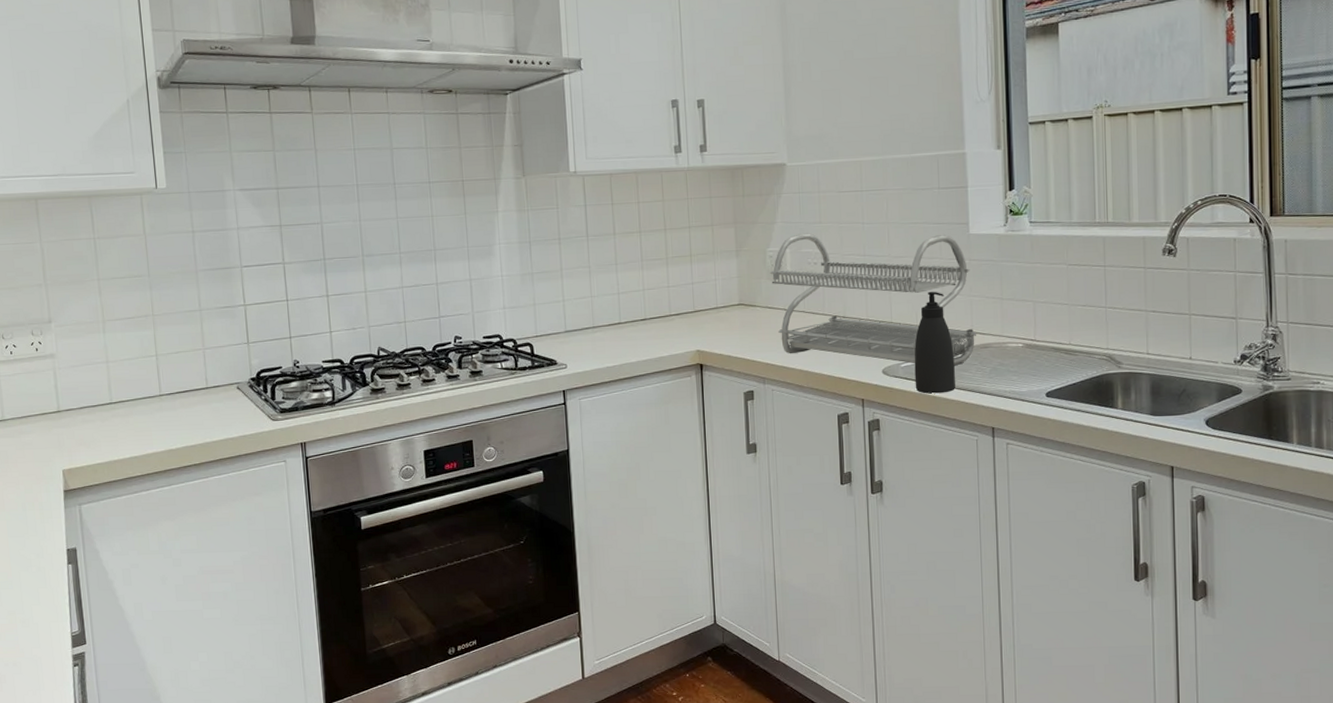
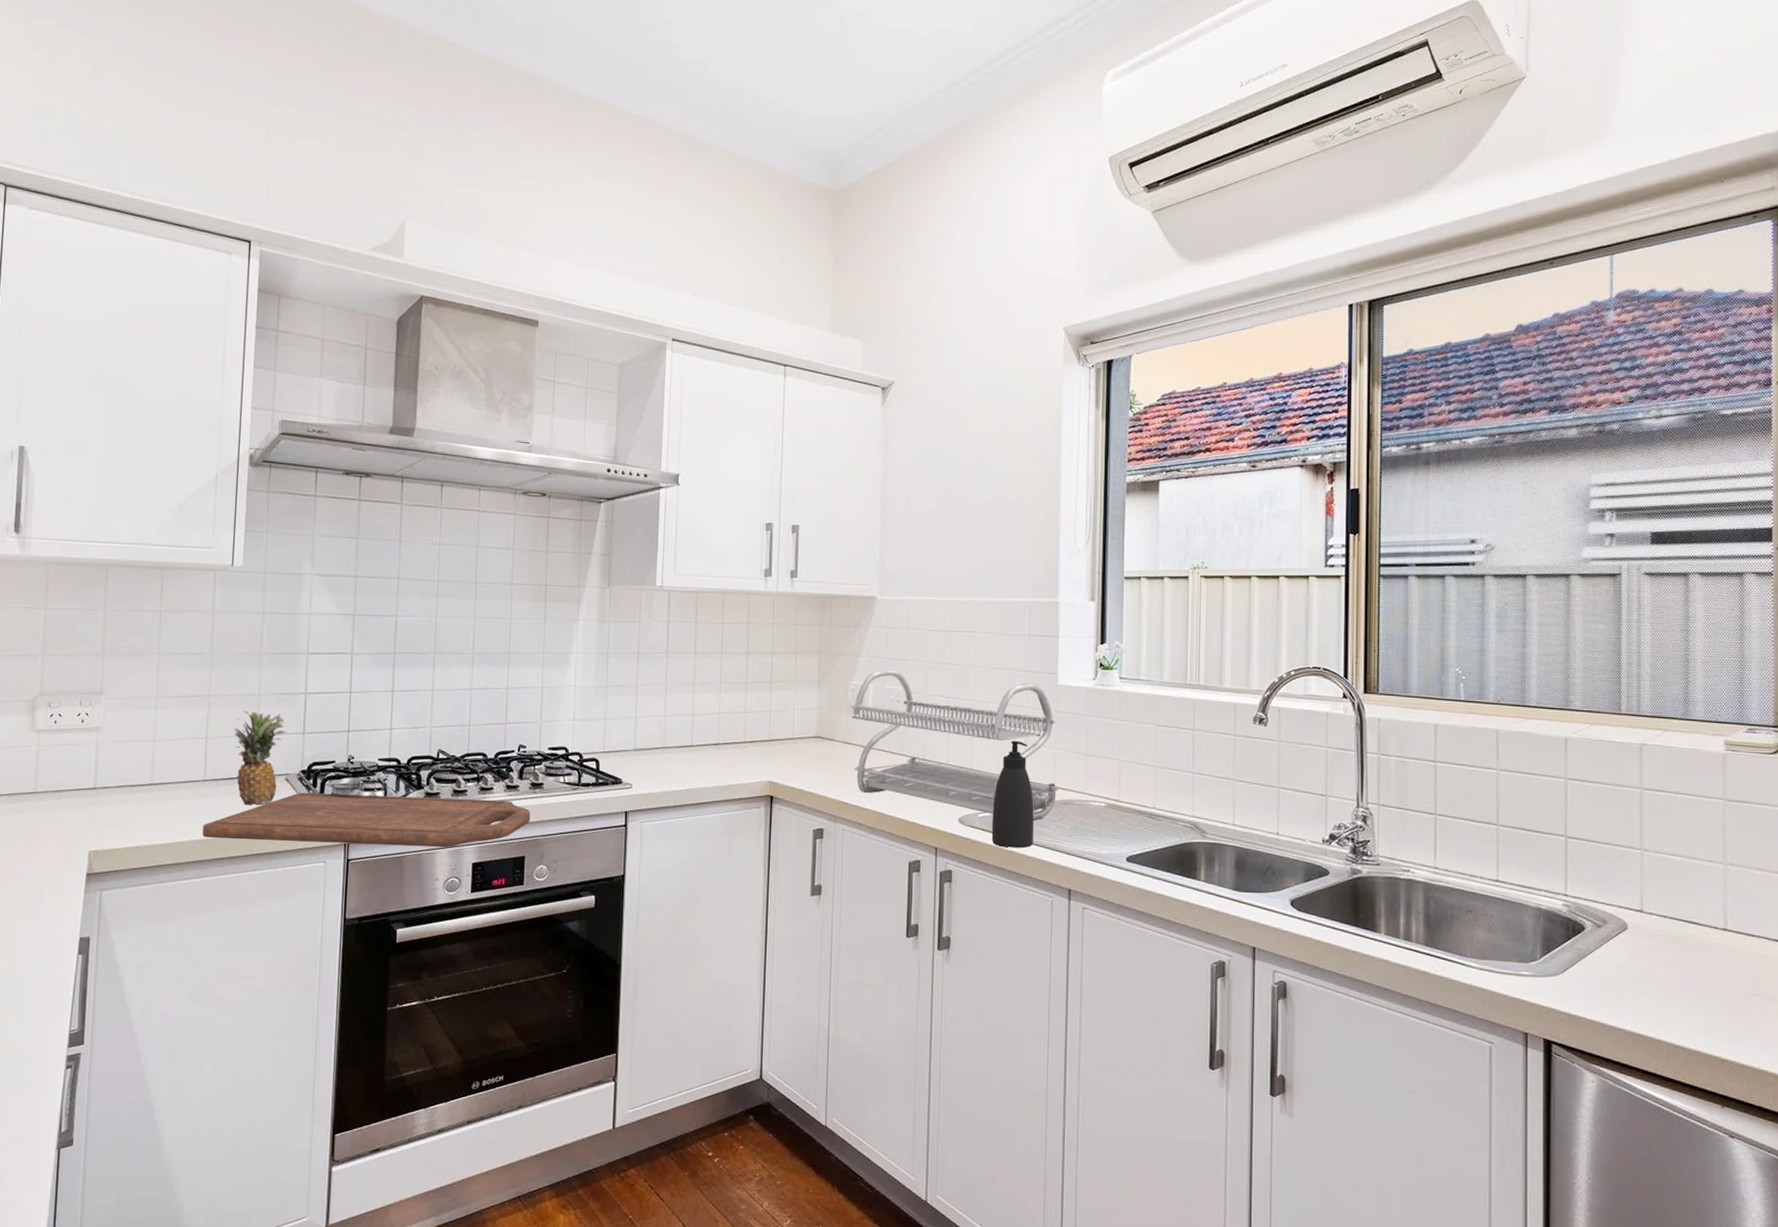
cutting board: none [165,389,474,449] -> present [202,792,531,848]
fruit: none [181,326,232,415] -> present [234,710,286,806]

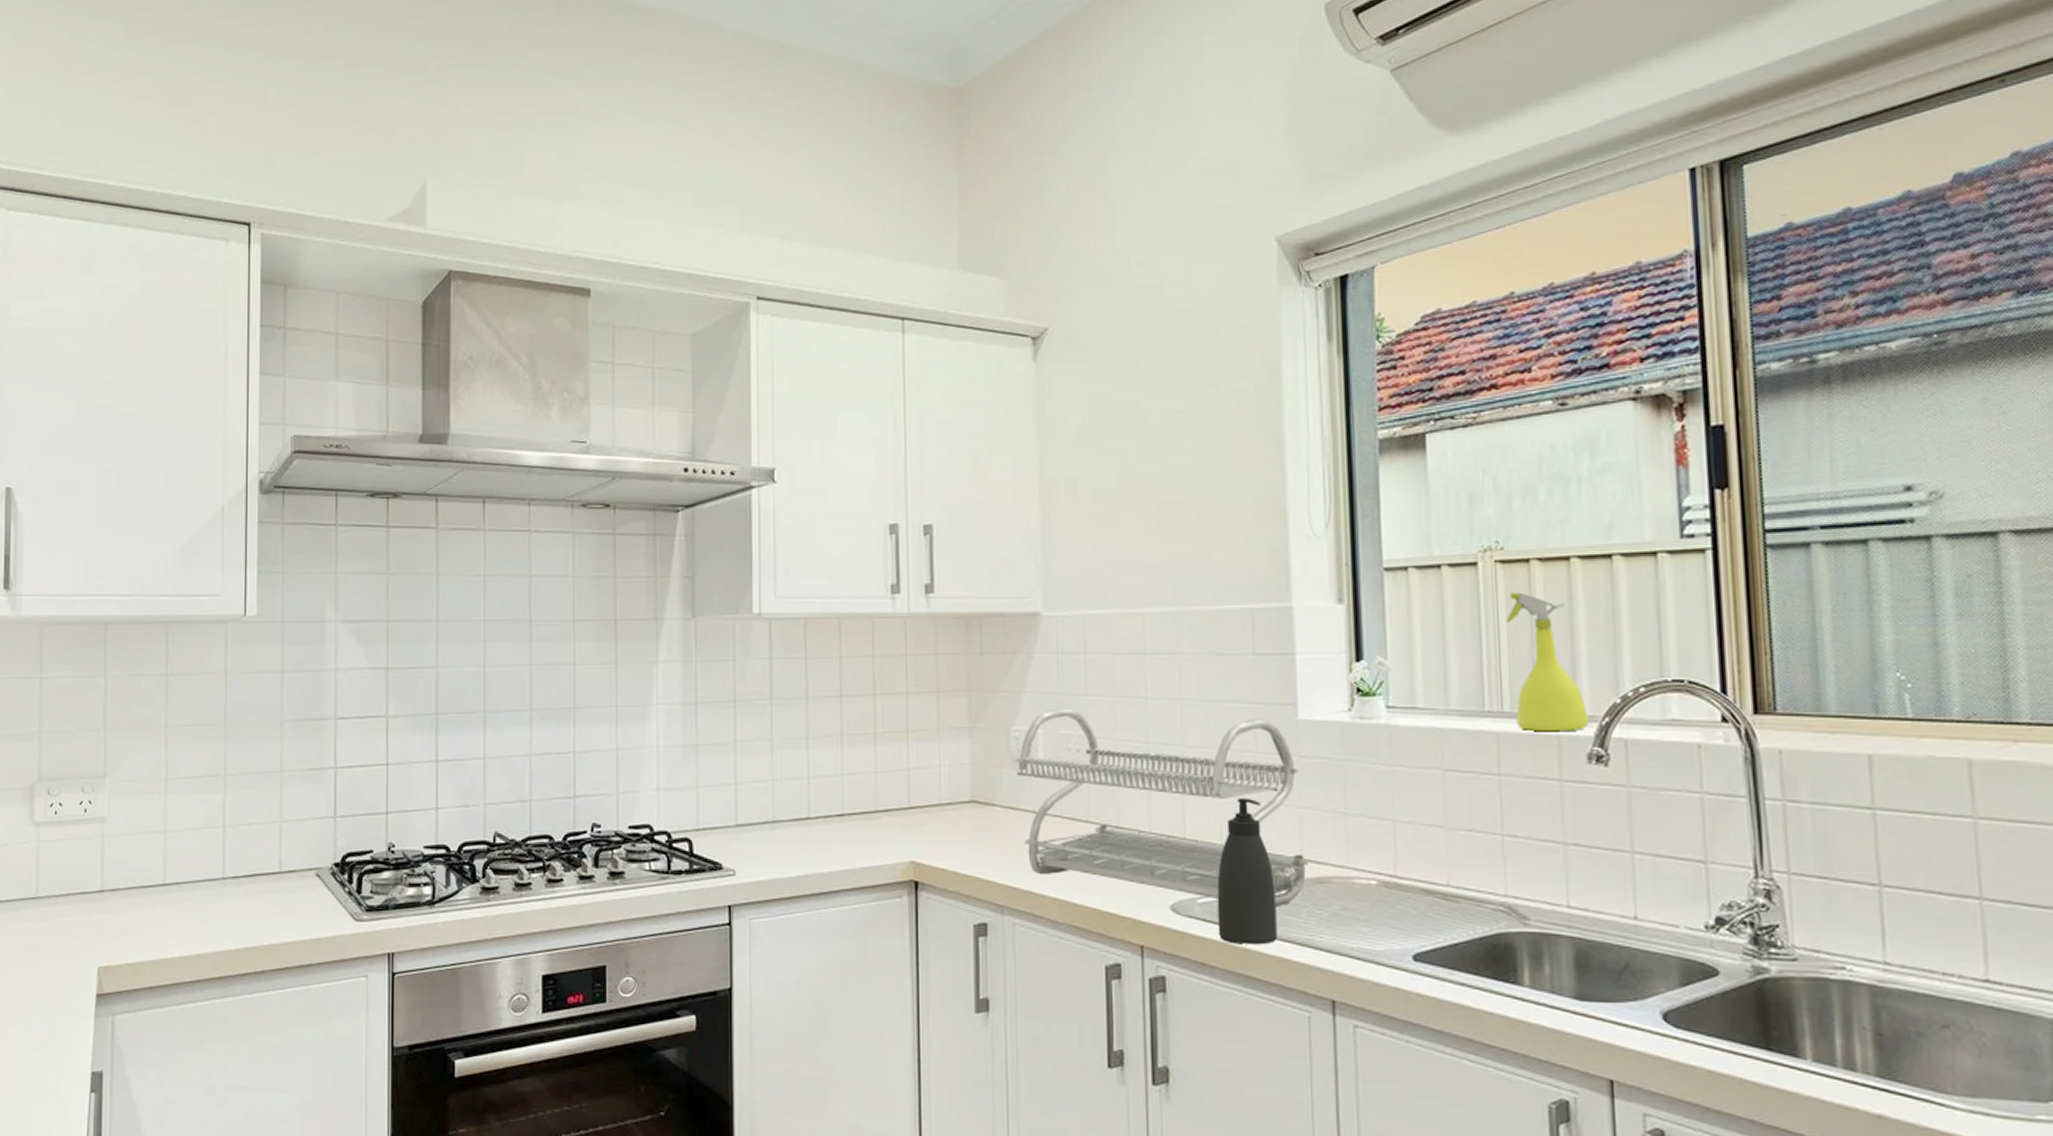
cutting board: present [202,792,531,848] -> none [224,890,611,957]
fruit: present [234,710,286,806] -> none [254,791,315,908]
spray bottle: none [1205,599,1256,701] -> present [1506,592,1589,732]

